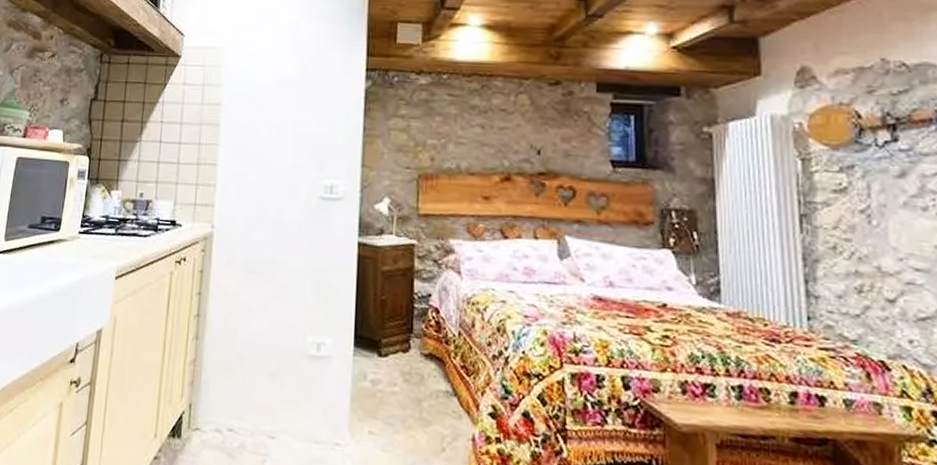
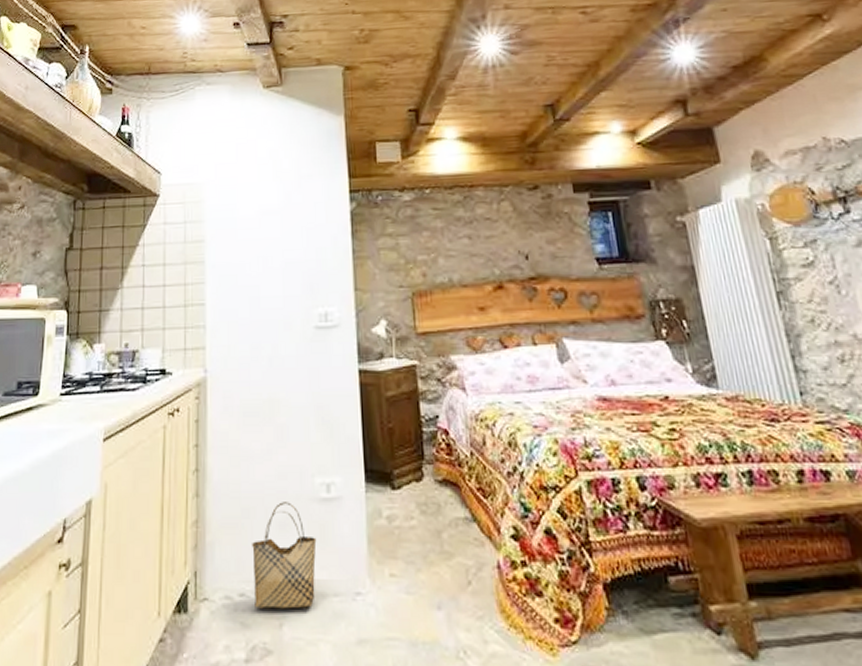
woven basket: none [241,354,303,450] -> present [252,502,317,609]

